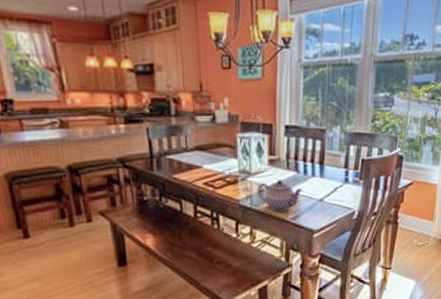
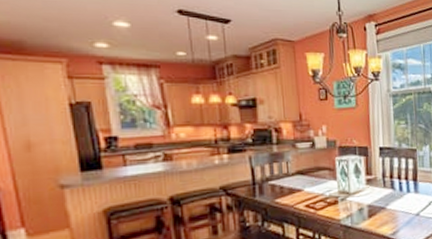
teapot: present [257,180,303,212] -> none [356,198,400,229]

